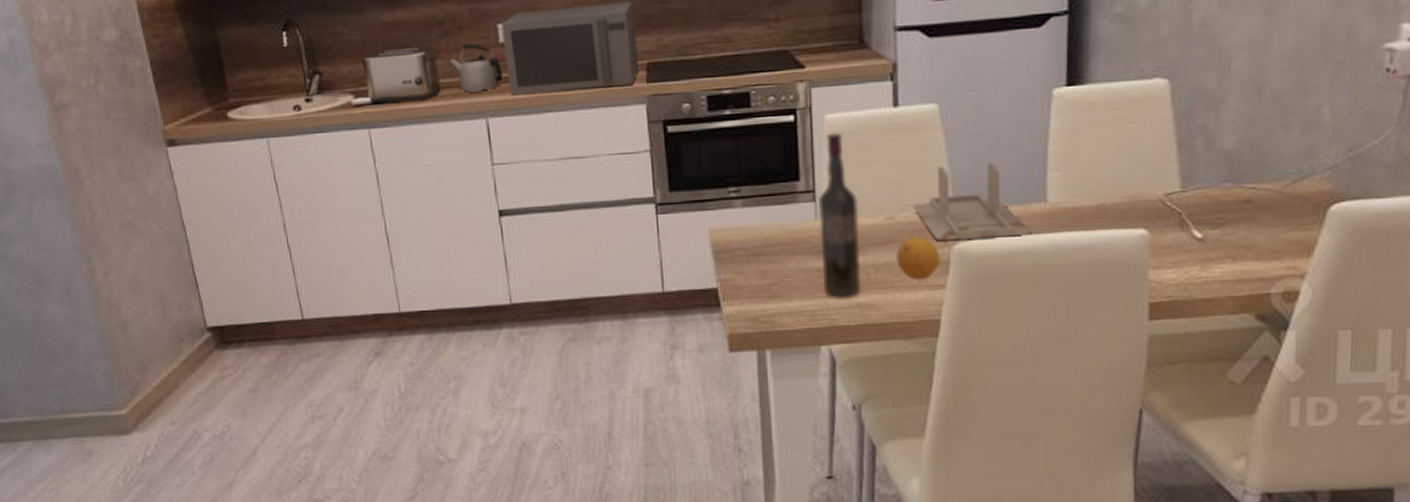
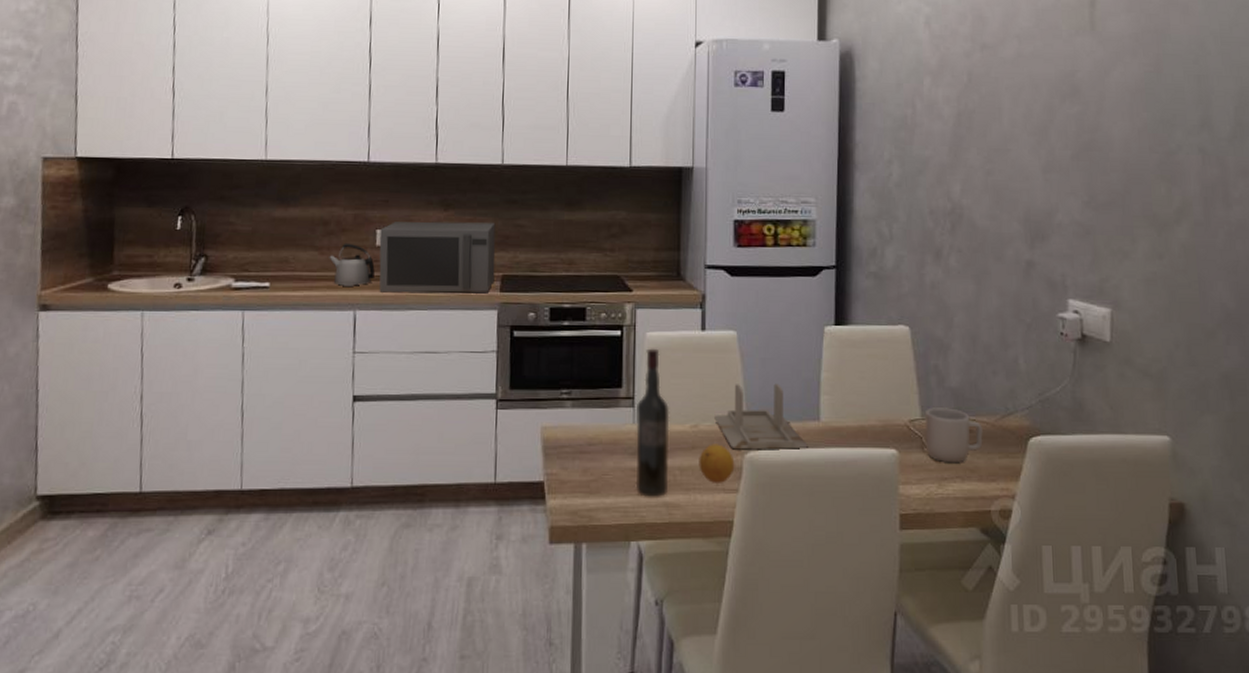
toaster: present [362,45,441,105] -> none [247,241,321,290]
mug: none [1185,175,1265,241] -> present [925,407,983,463]

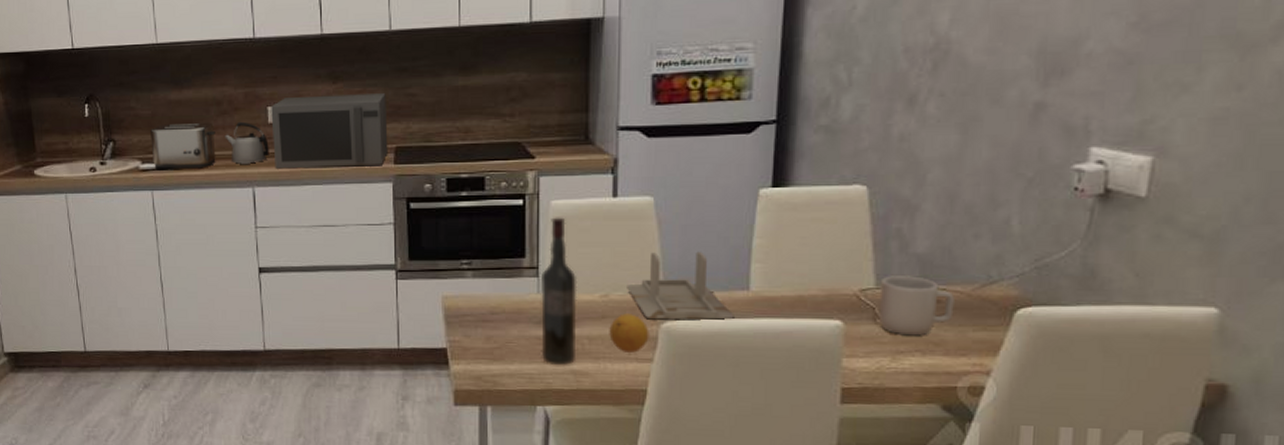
toaster: none [247,241,321,290] -> present [150,122,217,170]

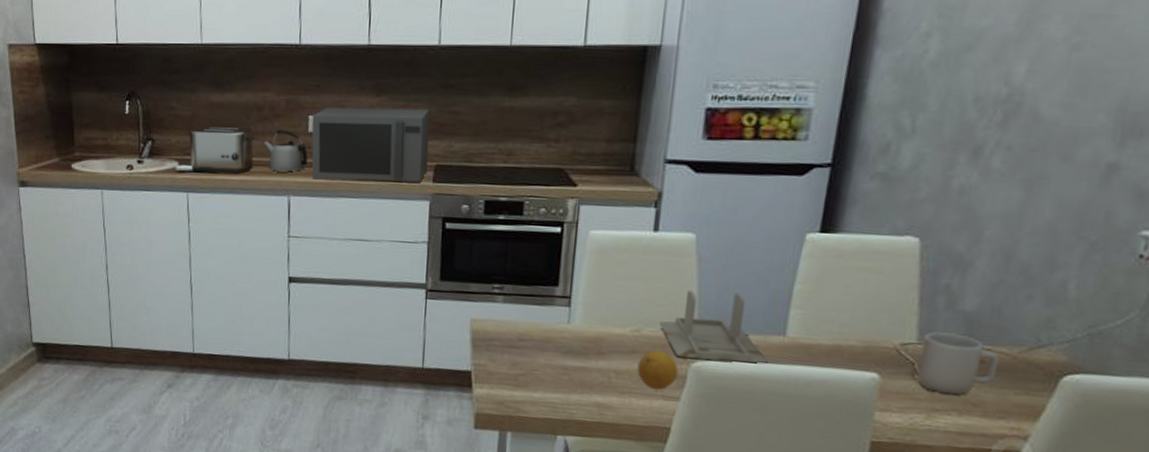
wine bottle: present [540,217,578,365] -> none [566,247,610,397]

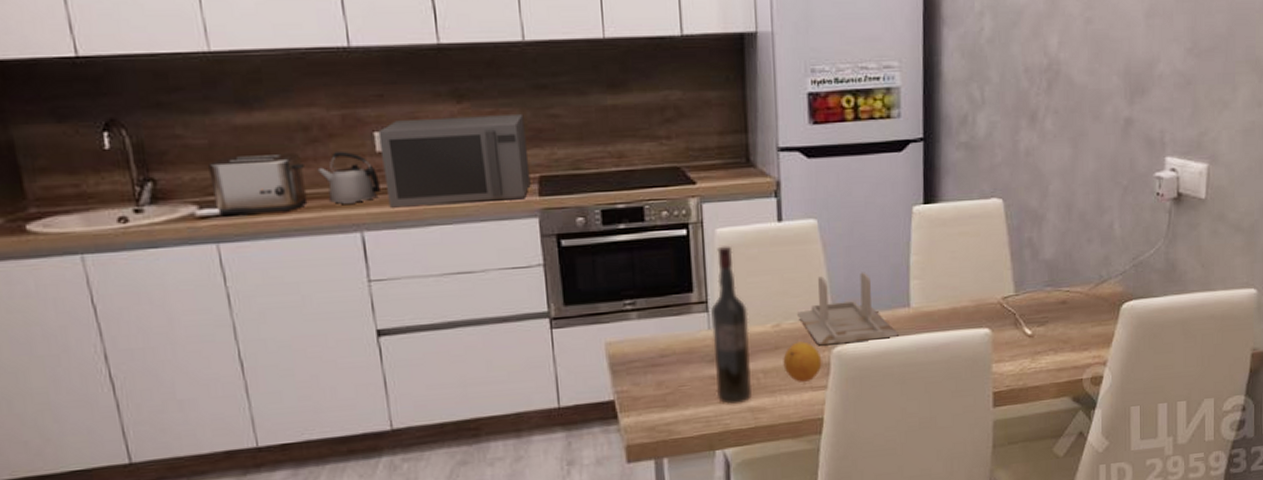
wine bottle: none [566,247,610,397] -> present [710,245,753,404]
mug: present [917,331,1000,395] -> none [1018,281,1076,337]

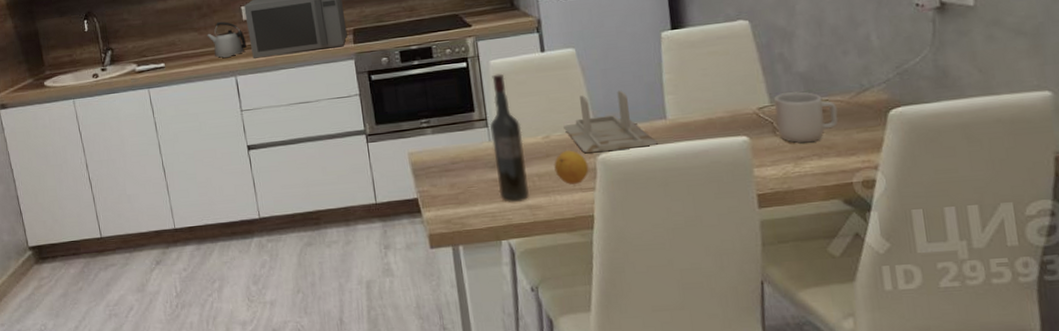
toaster: present [208,152,308,217] -> none [142,24,202,71]
mug: none [1018,281,1076,337] -> present [774,91,839,143]

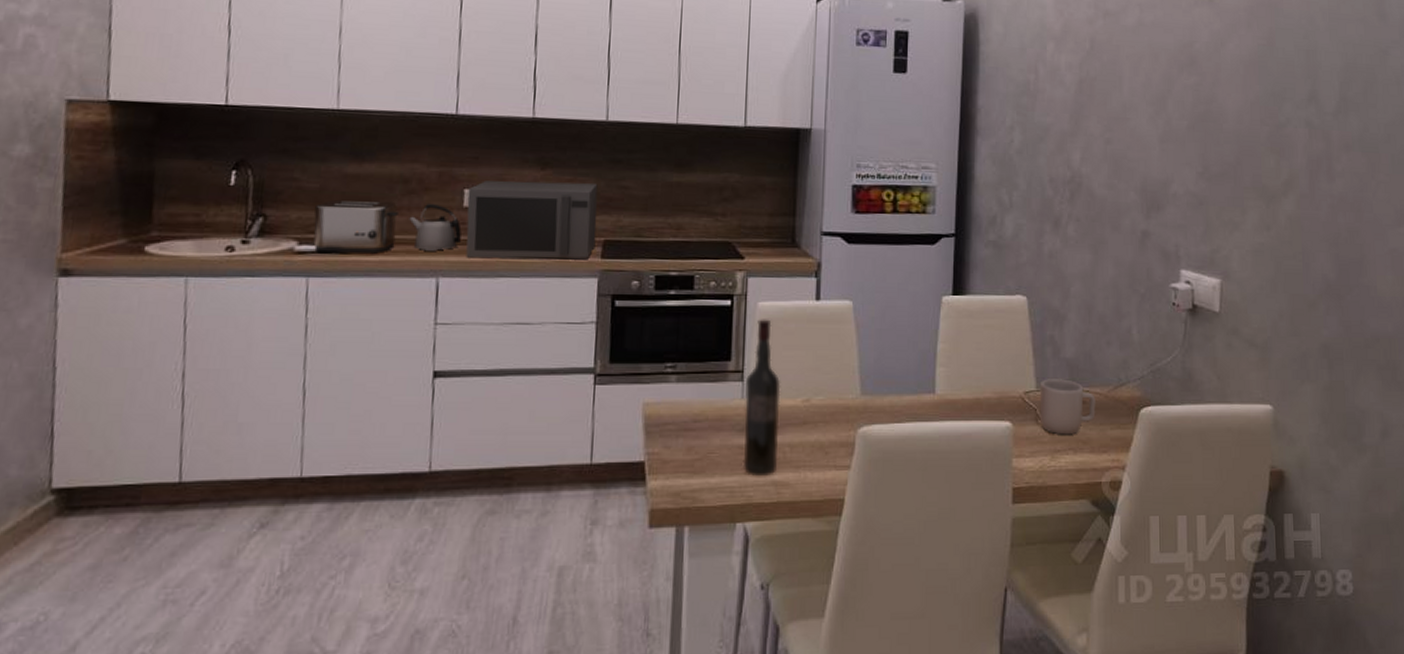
toaster: none [142,24,202,71] -> present [313,199,400,254]
fruit: present [554,150,589,185] -> none [810,419,847,460]
napkin holder: present [563,90,658,154] -> none [827,355,923,425]

